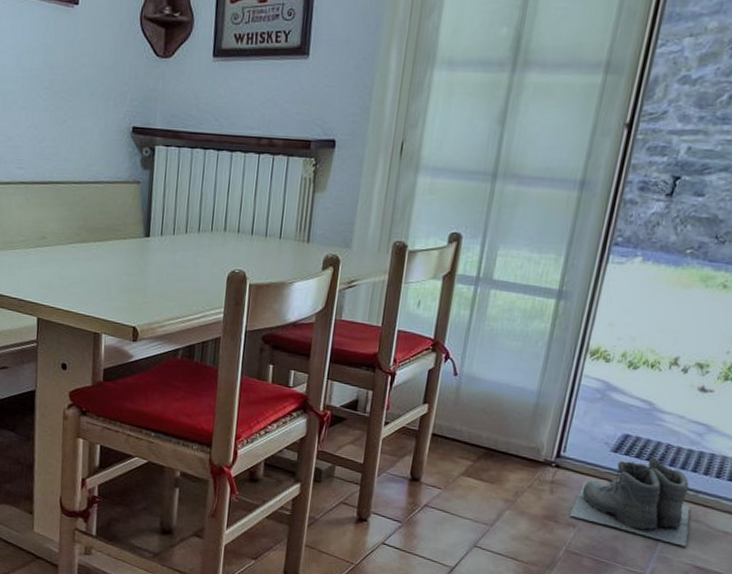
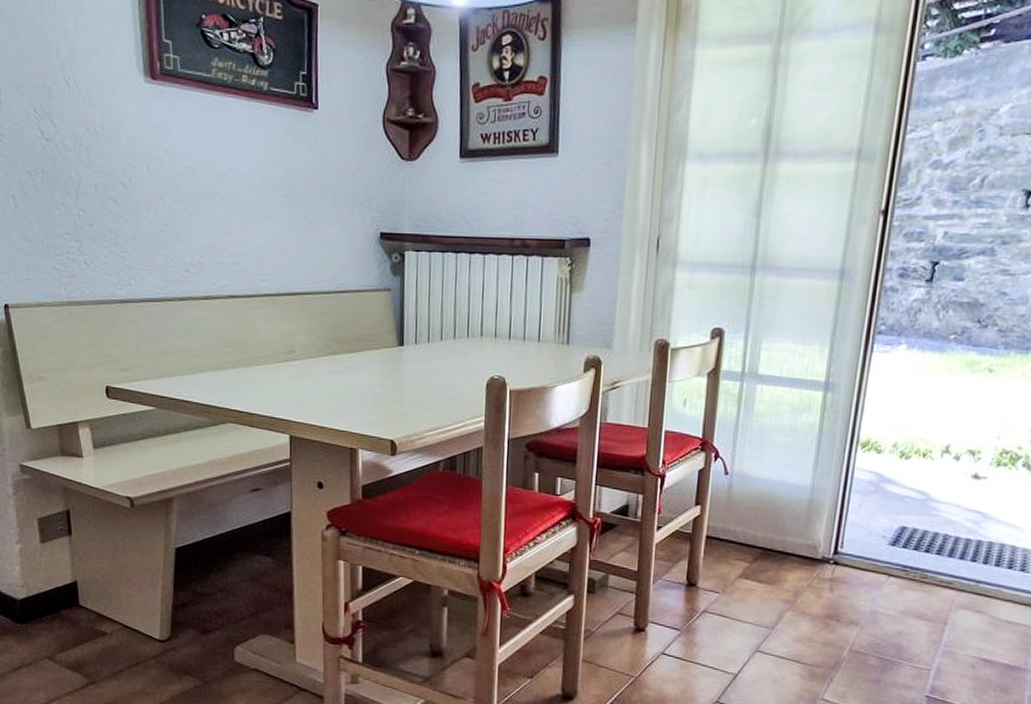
boots: present [570,457,690,547] -> none [851,548,973,639]

